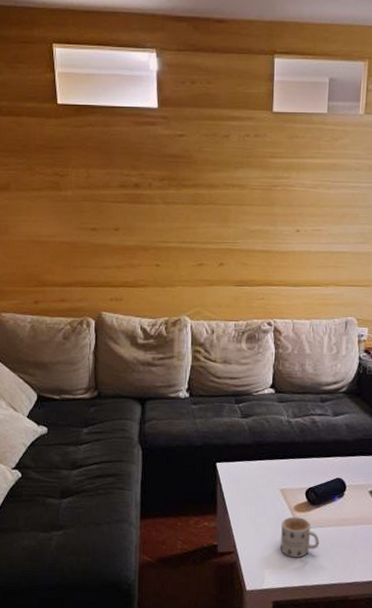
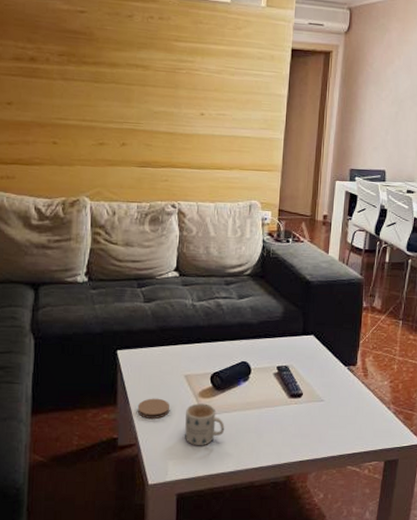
coaster: none [235,509,267,529] -> present [137,398,171,419]

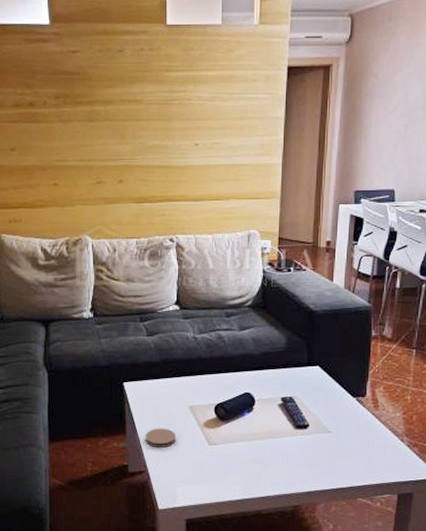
mug: present [185,403,225,446] -> none [191,433,231,475]

